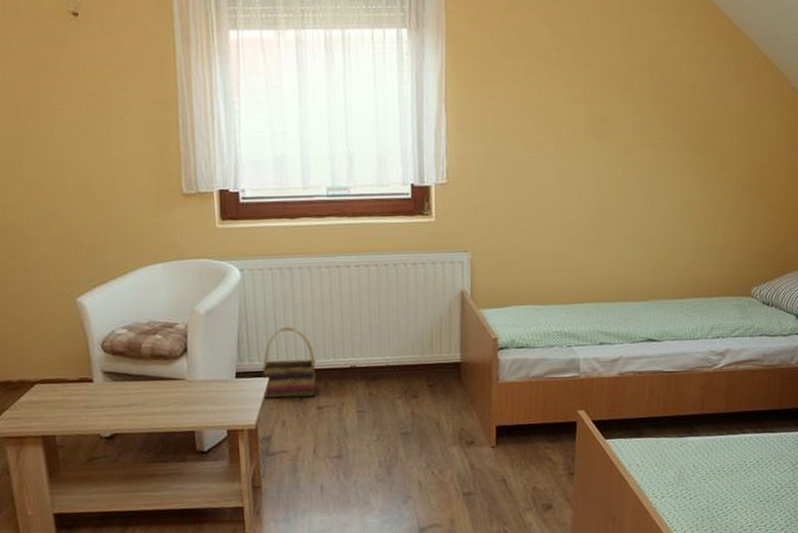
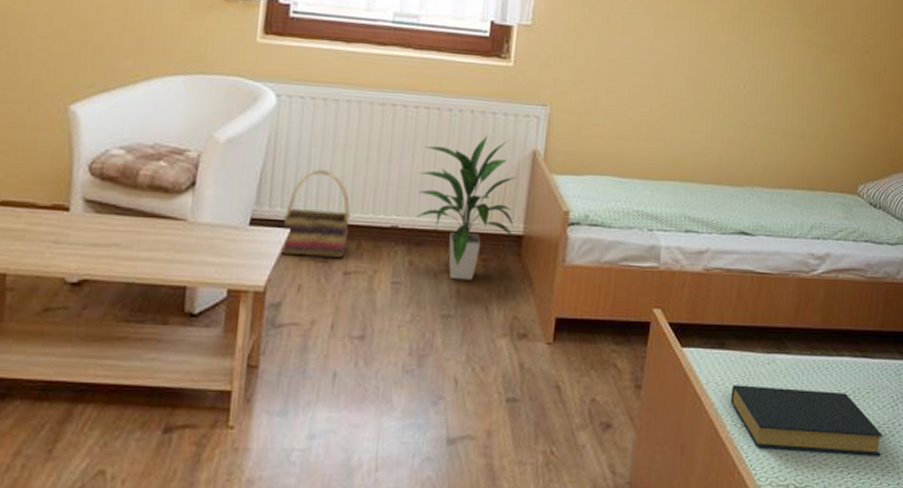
indoor plant: none [366,282,453,404] -> present [416,135,516,280]
hardback book: none [650,462,786,513] -> present [730,385,884,456]

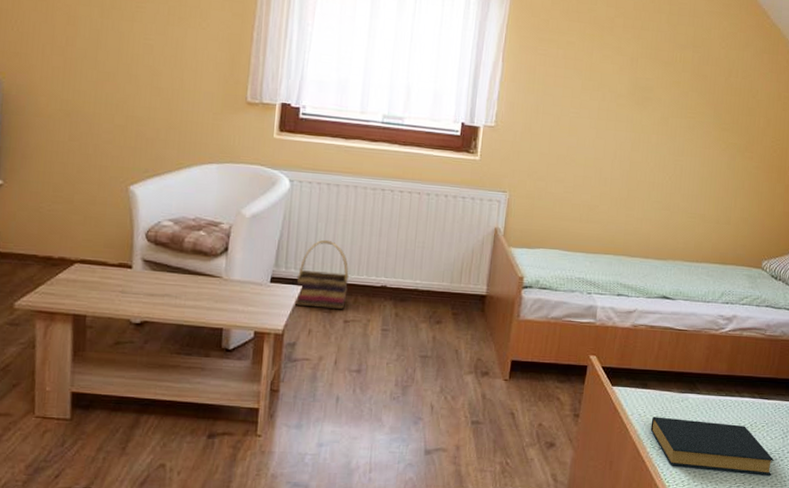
indoor plant: present [416,135,516,280] -> none [401,215,481,329]

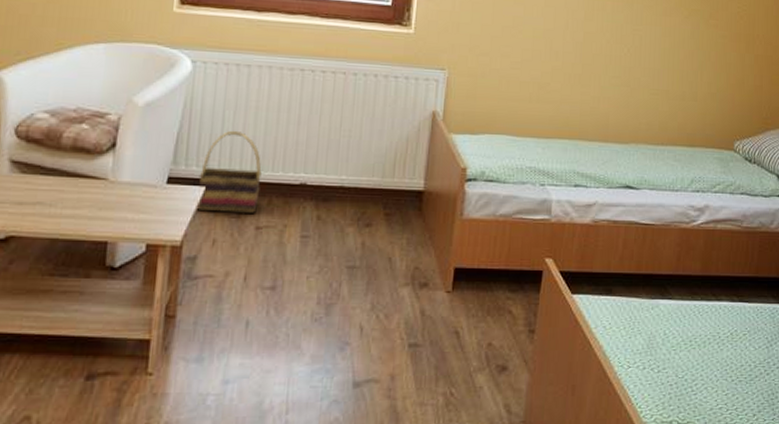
hardback book: present [650,417,774,476] -> none [617,329,759,394]

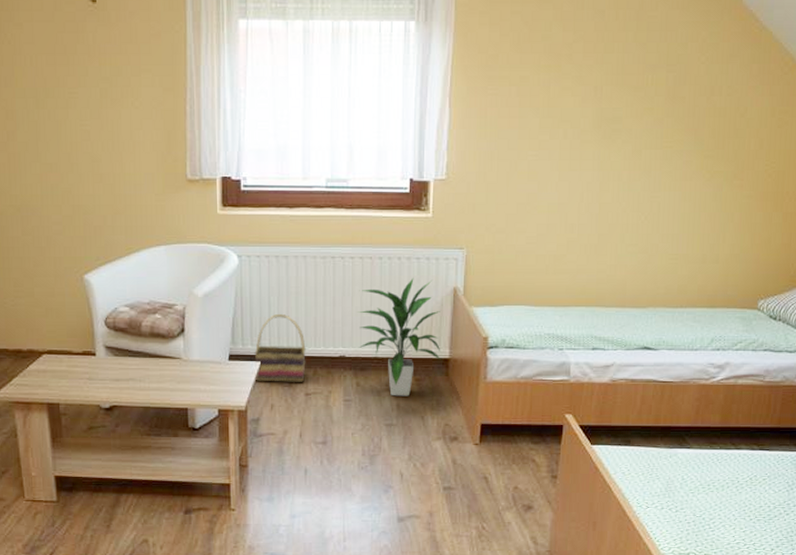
indoor plant: none [323,97,417,233] -> present [358,277,441,396]

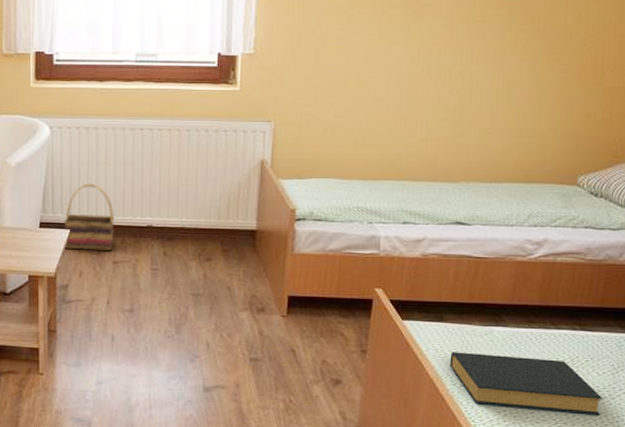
indoor plant: present [358,277,441,396] -> none [166,149,248,267]
hardback book: none [636,474,779,531] -> present [449,352,603,415]

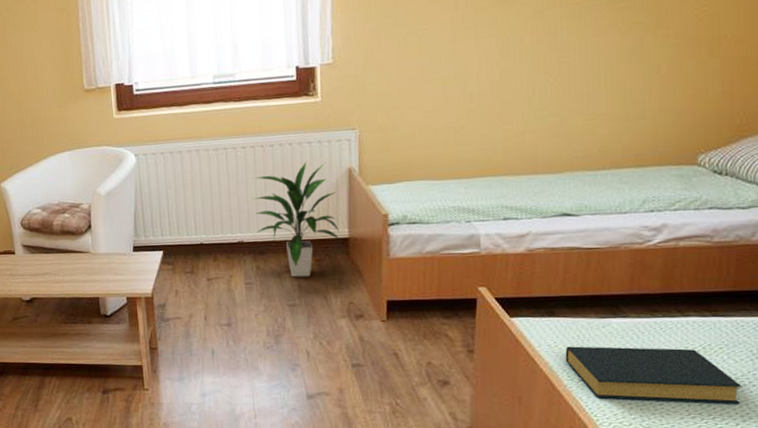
basket: present [64,183,114,251] -> none [156,205,206,270]
indoor plant: none [166,149,248,267] -> present [253,161,340,278]

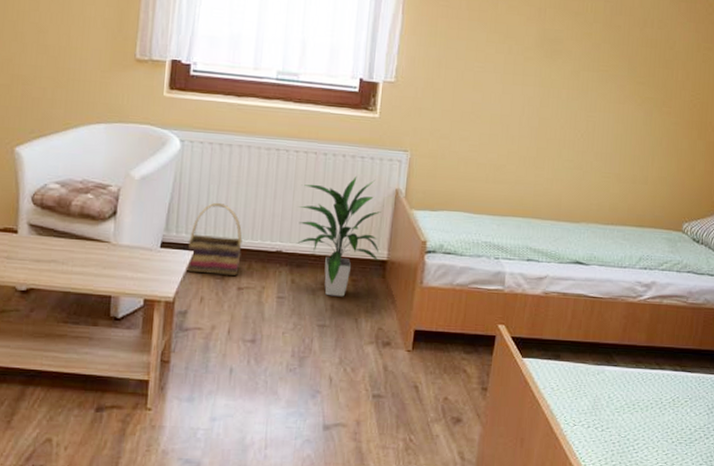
basket: none [156,205,206,270] -> present [187,202,243,276]
hardback book: present [565,346,743,404] -> none [564,390,699,455]

